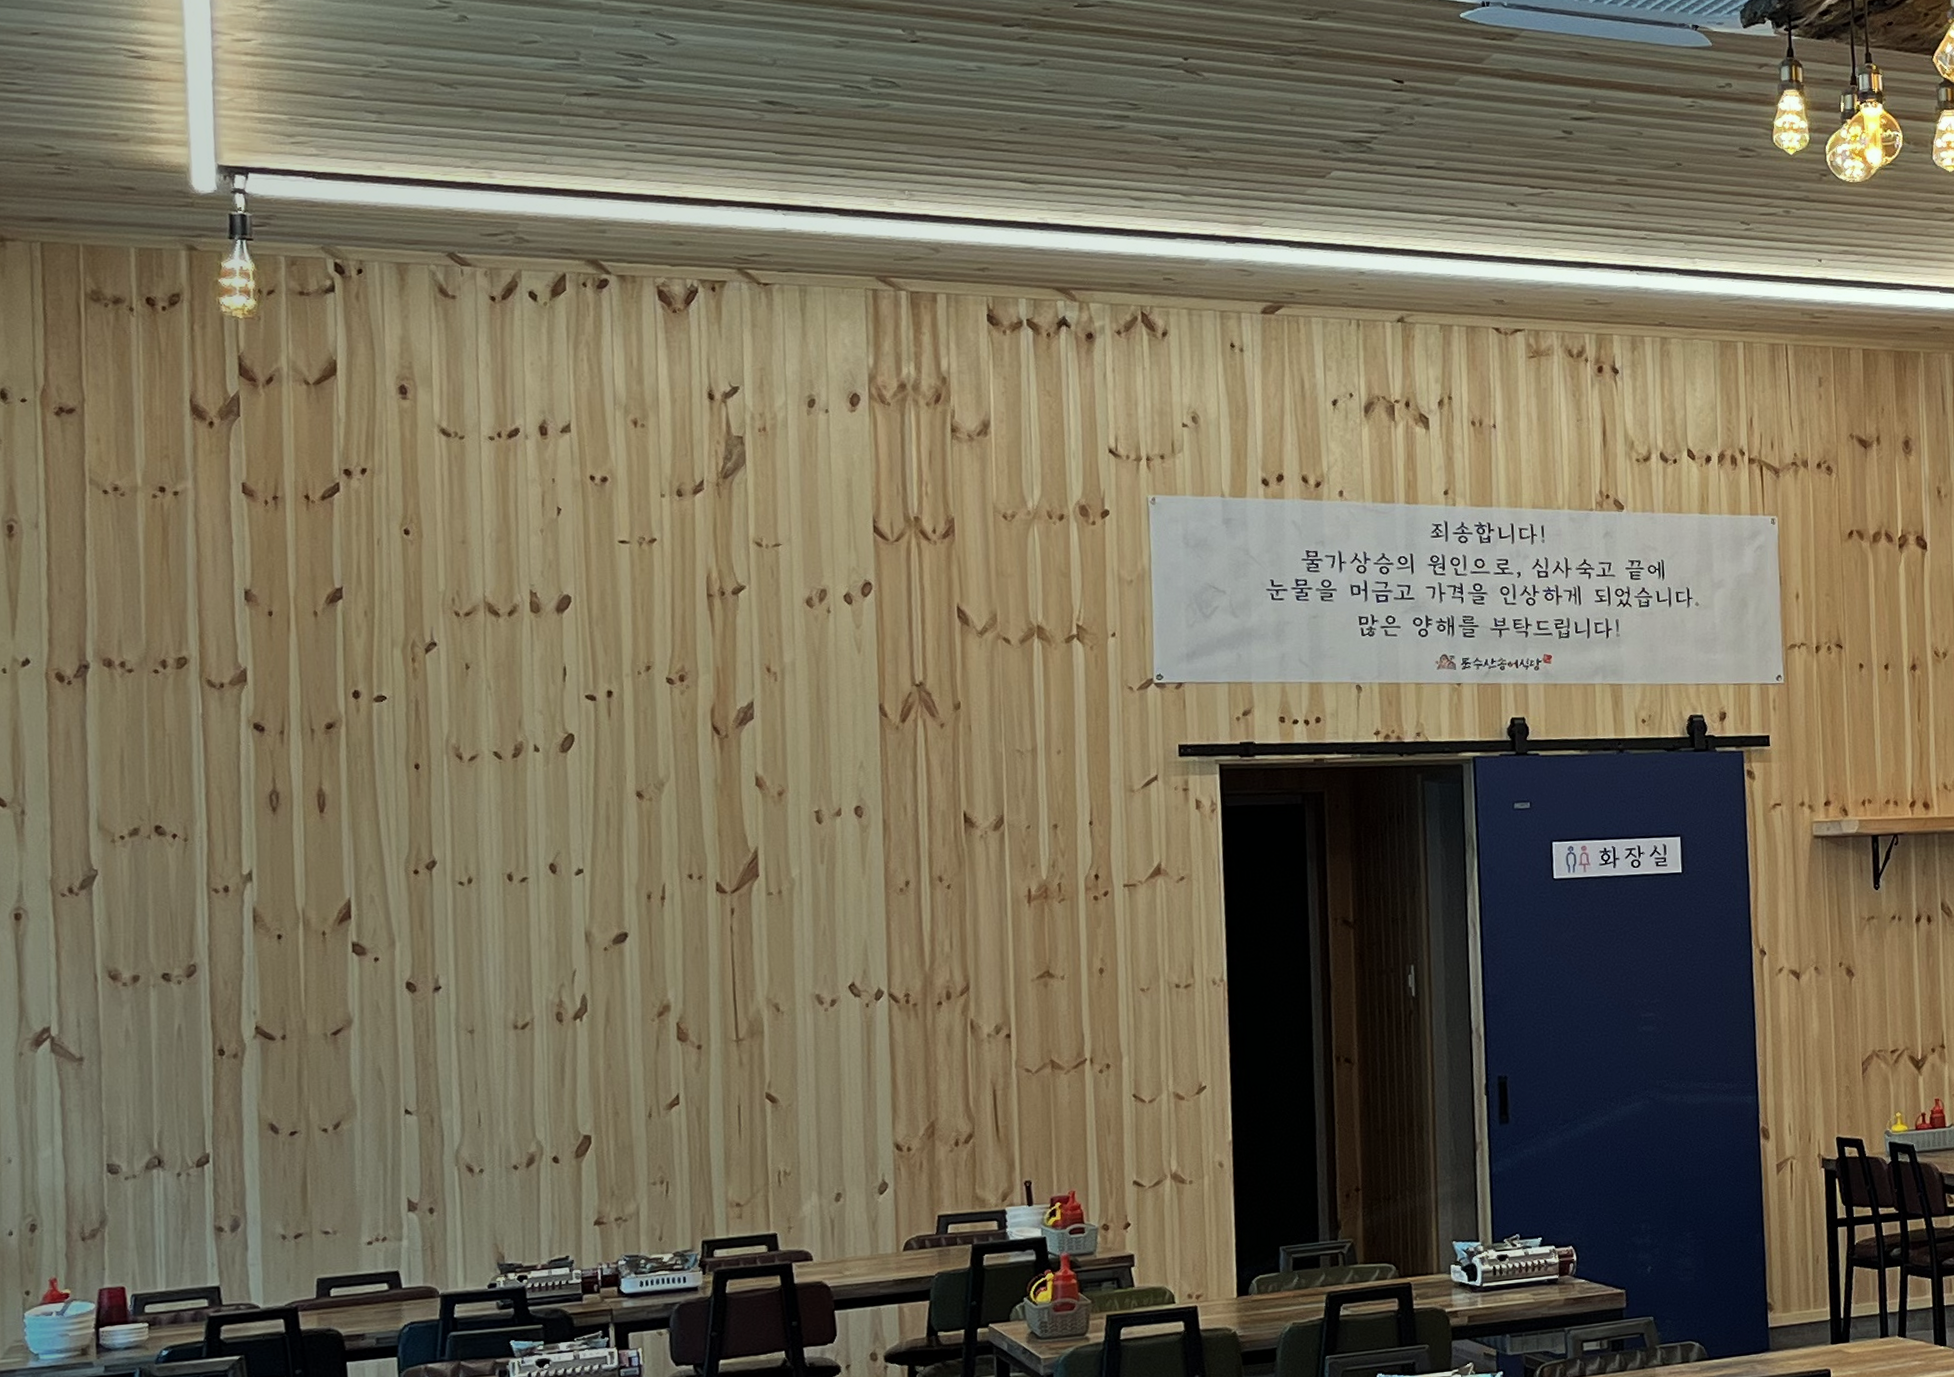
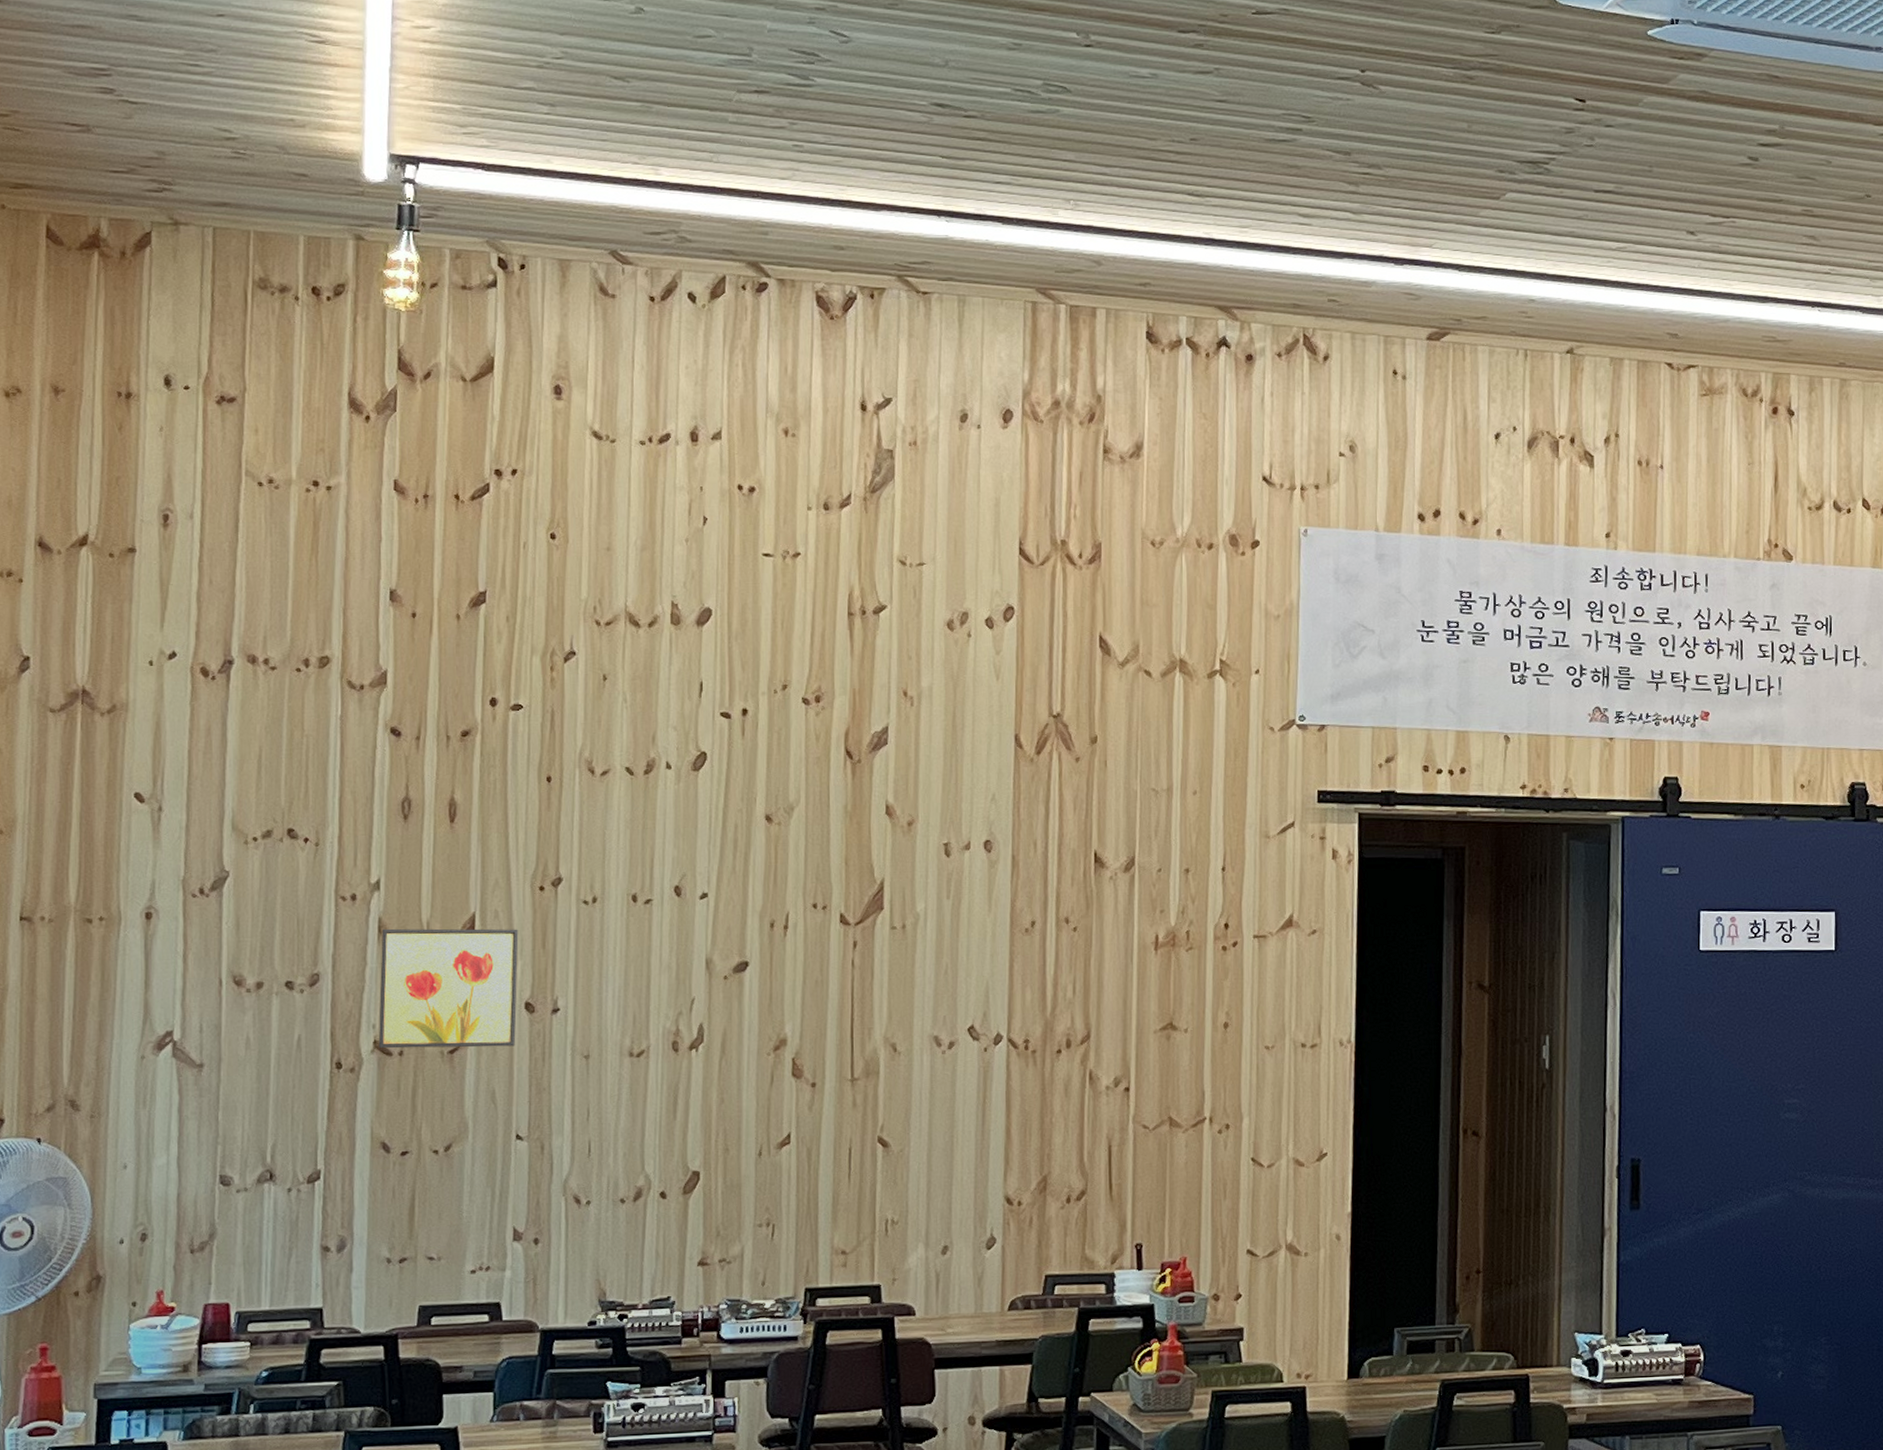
wall art: none [257,912,399,1033] -> present [378,928,519,1049]

